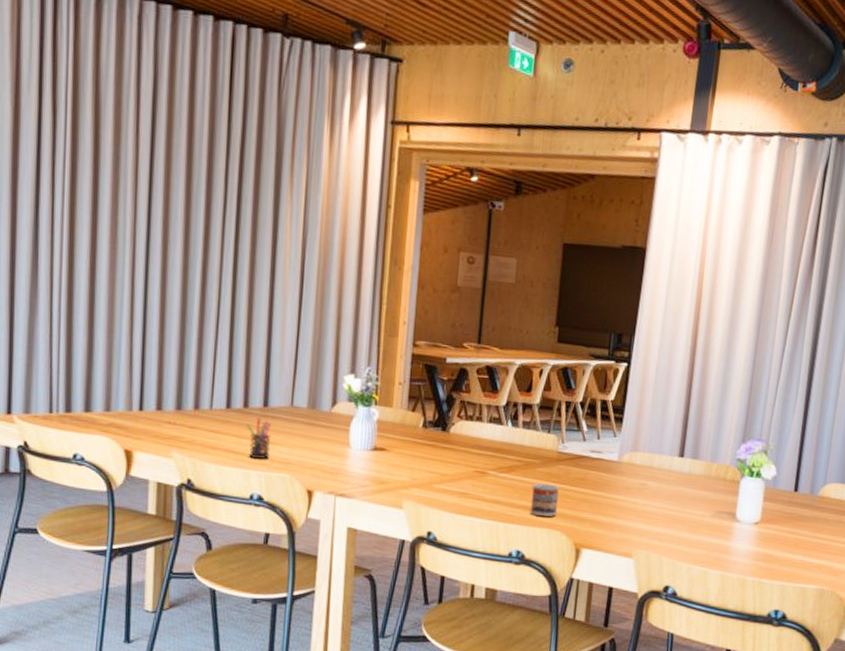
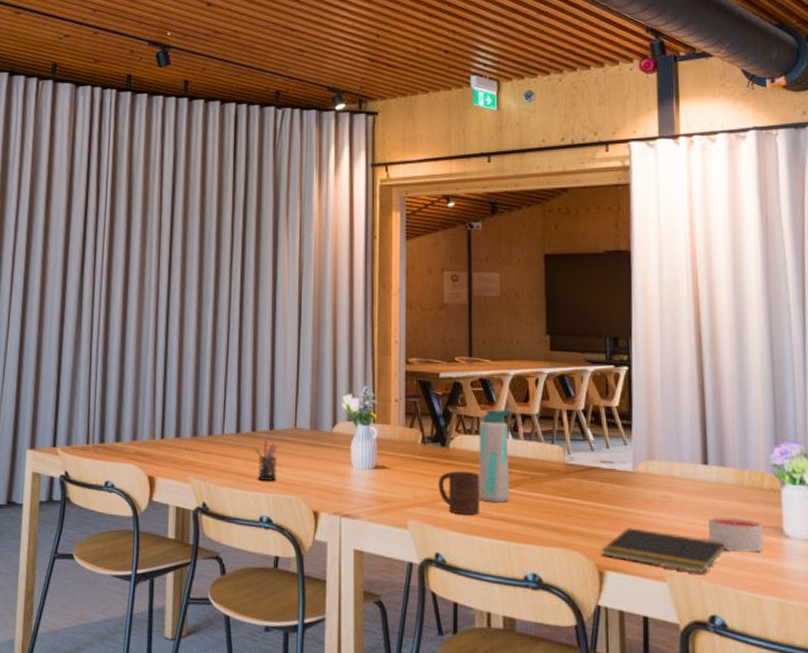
cup: none [435,455,476,498] -> present [438,471,479,516]
water bottle: none [473,397,514,487] -> present [478,409,511,503]
cup: present [530,483,560,517] -> none [541,498,572,535]
notepad: none [581,511,688,552] -> present [602,527,726,574]
candle: none [673,503,720,534] -> present [707,517,764,553]

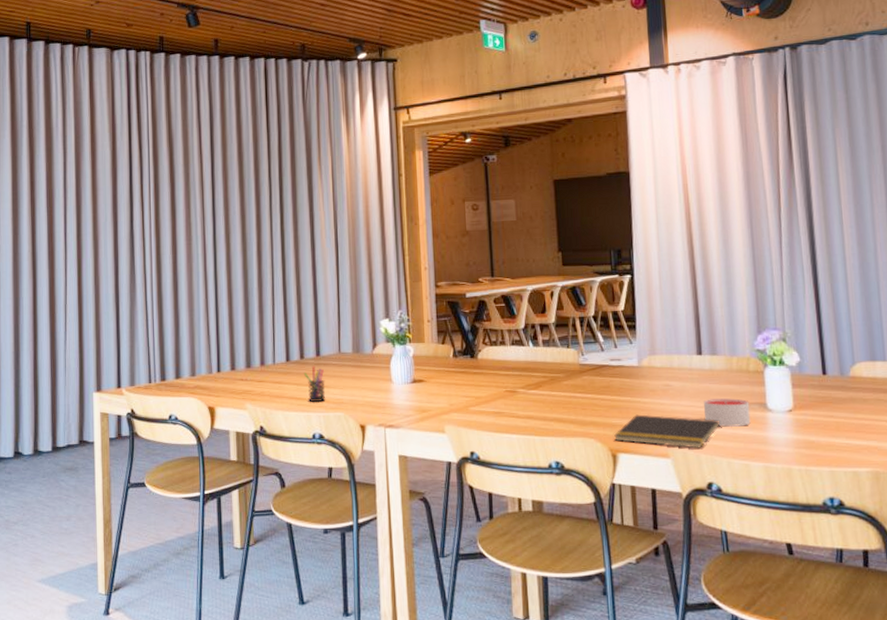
cup: present [438,471,479,516] -> none [470,378,507,417]
water bottle: present [478,409,511,503] -> none [503,320,533,403]

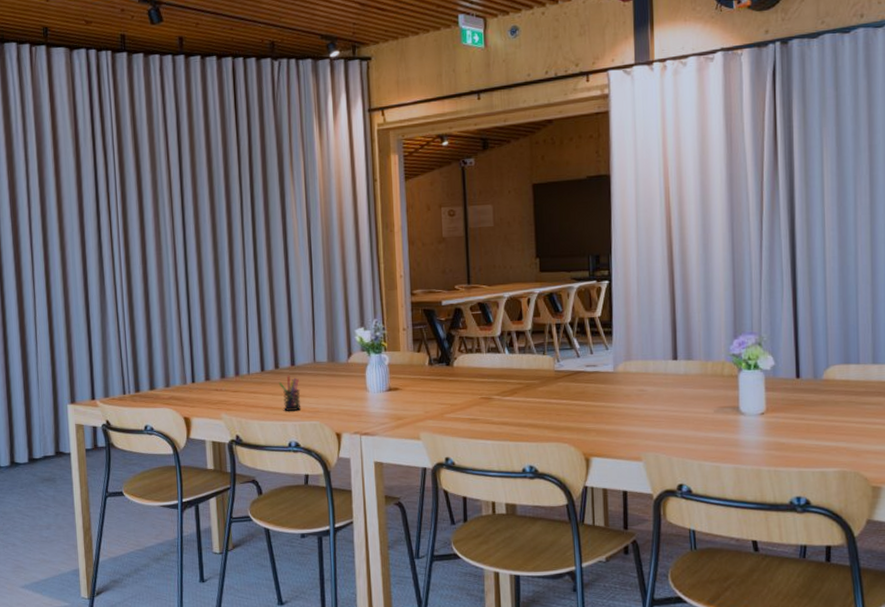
notepad: present [614,414,720,449] -> none [588,419,692,452]
candle: present [703,398,751,427] -> none [676,402,723,430]

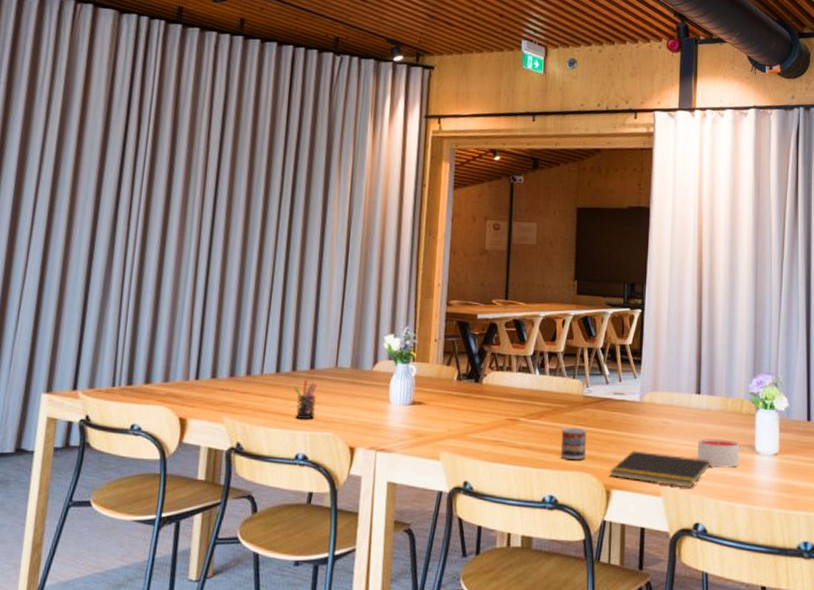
cup: none [535,401,562,432] -> present [560,427,588,460]
notepad: none [588,419,692,452] -> present [610,450,711,488]
candle: none [676,402,723,430] -> present [697,439,740,468]

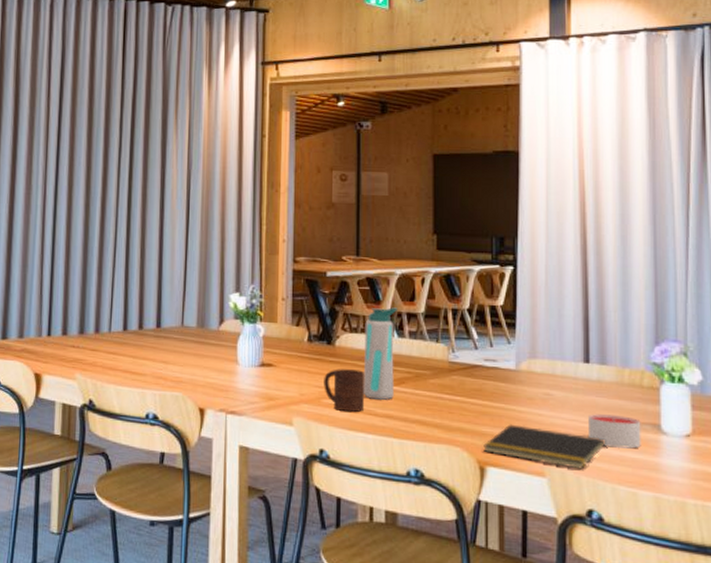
pen holder: present [293,379,317,419] -> none [141,337,164,378]
cup: none [470,405,508,446] -> present [324,369,364,413]
water bottle: none [506,347,540,433] -> present [363,307,397,400]
cup: present [560,427,588,460] -> none [425,396,456,432]

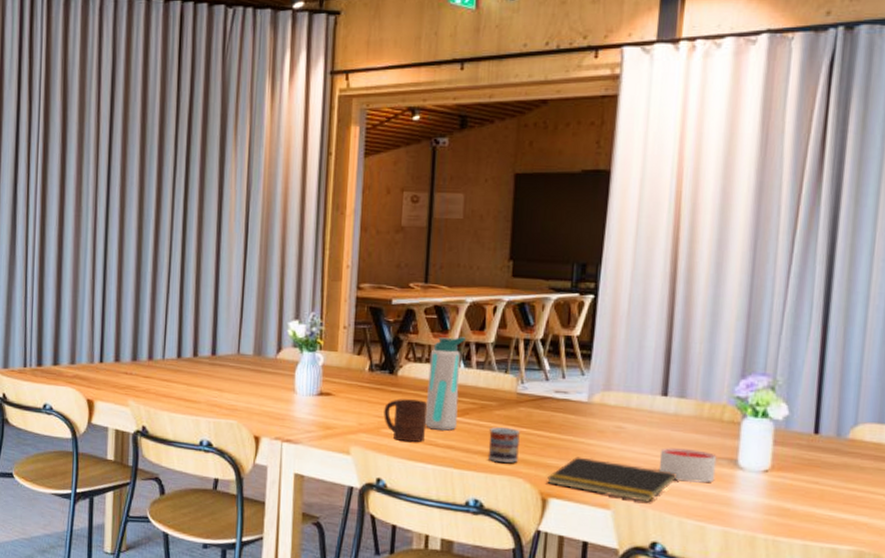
cup: none [425,396,456,432] -> present [487,427,521,463]

